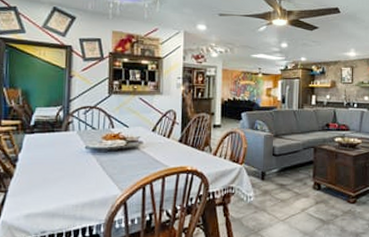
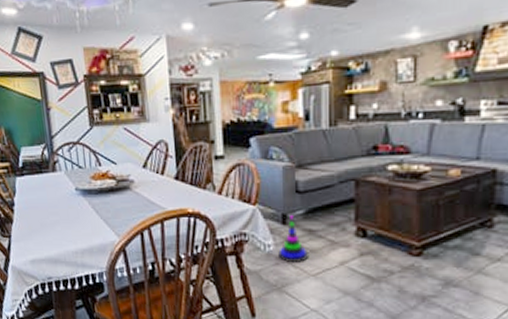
stacking toy: none [257,173,279,210] -> present [278,215,308,262]

